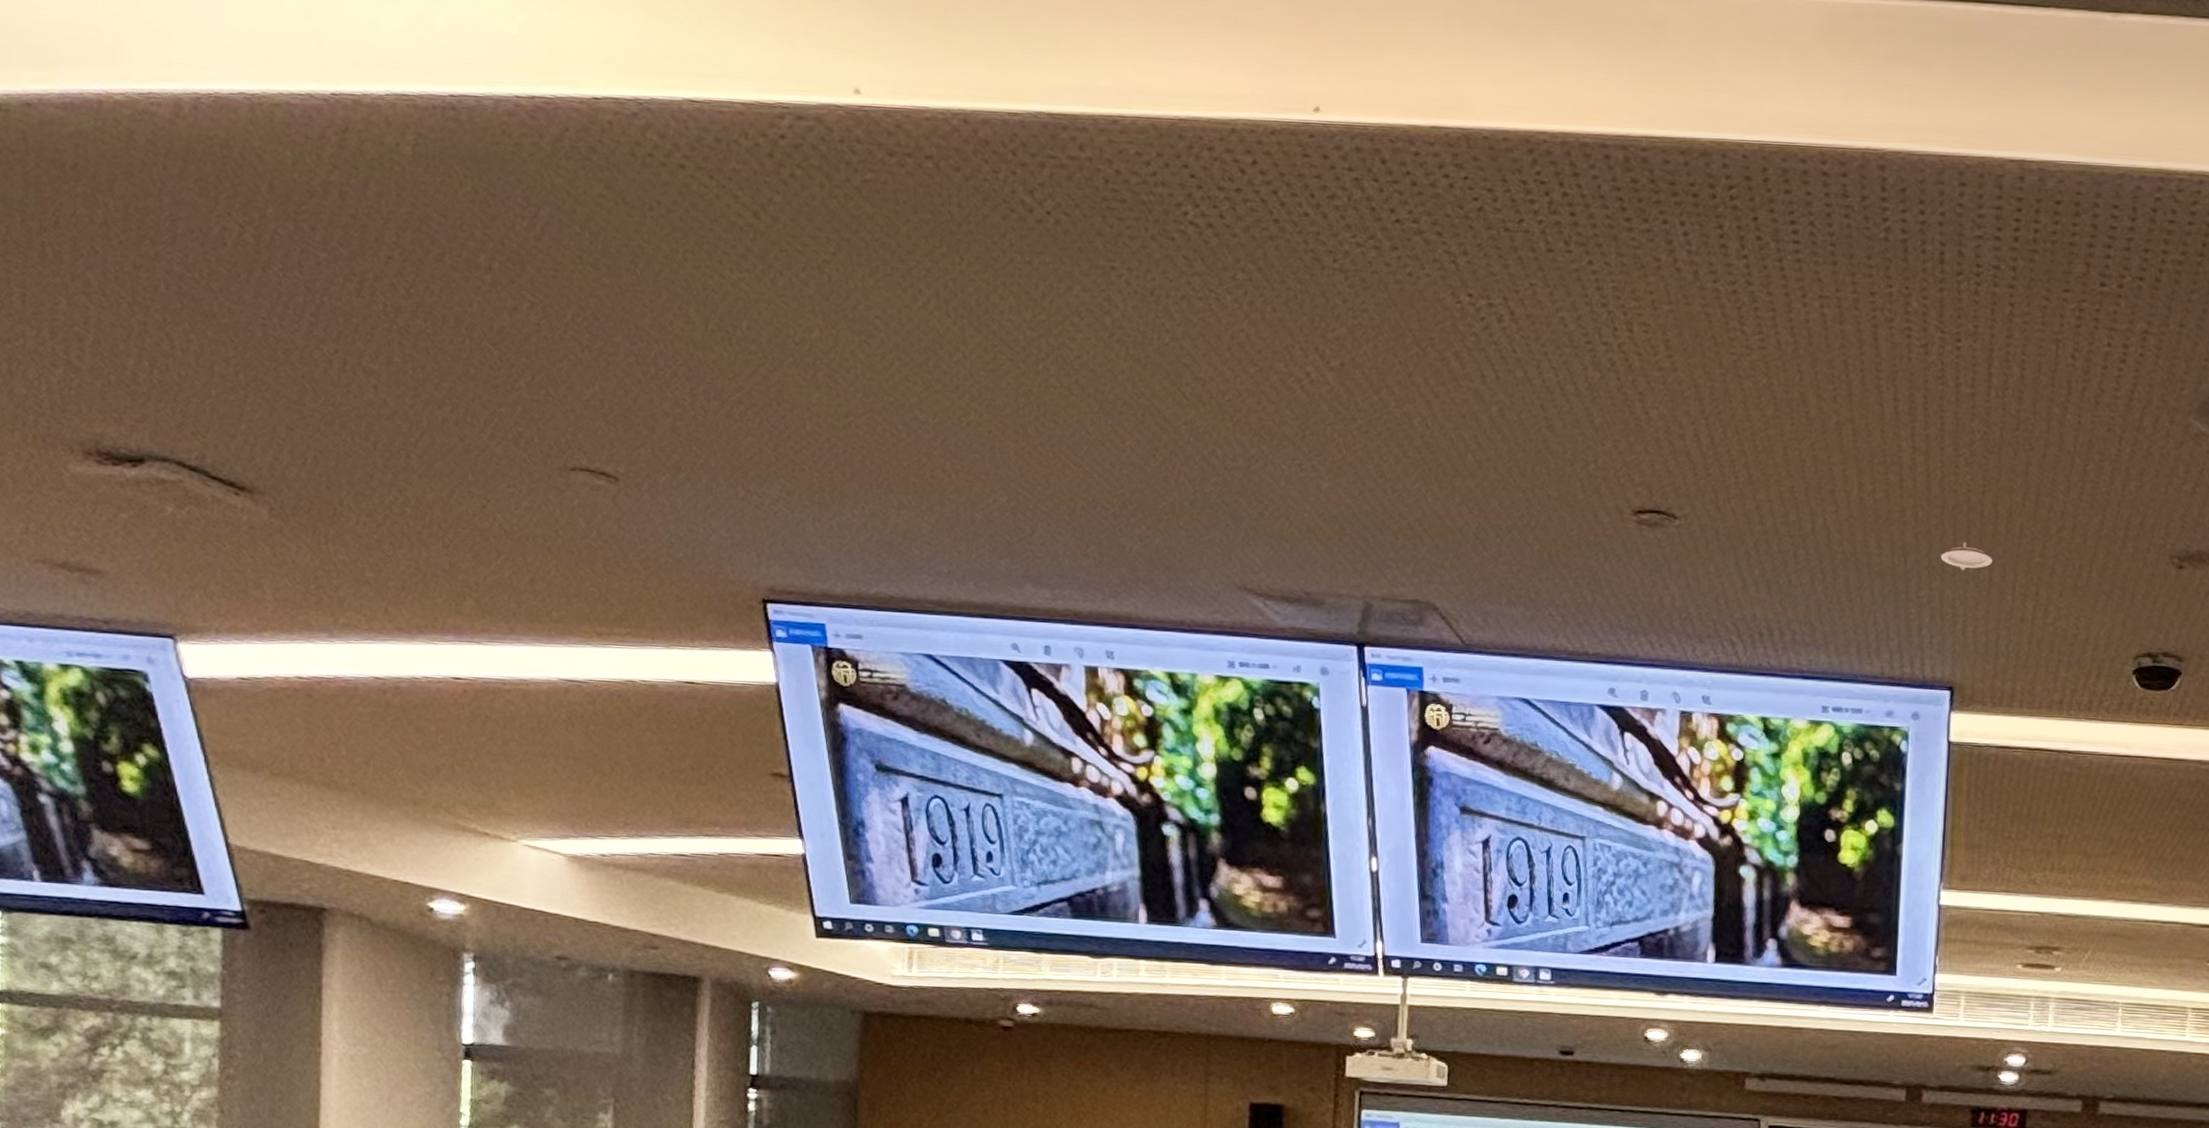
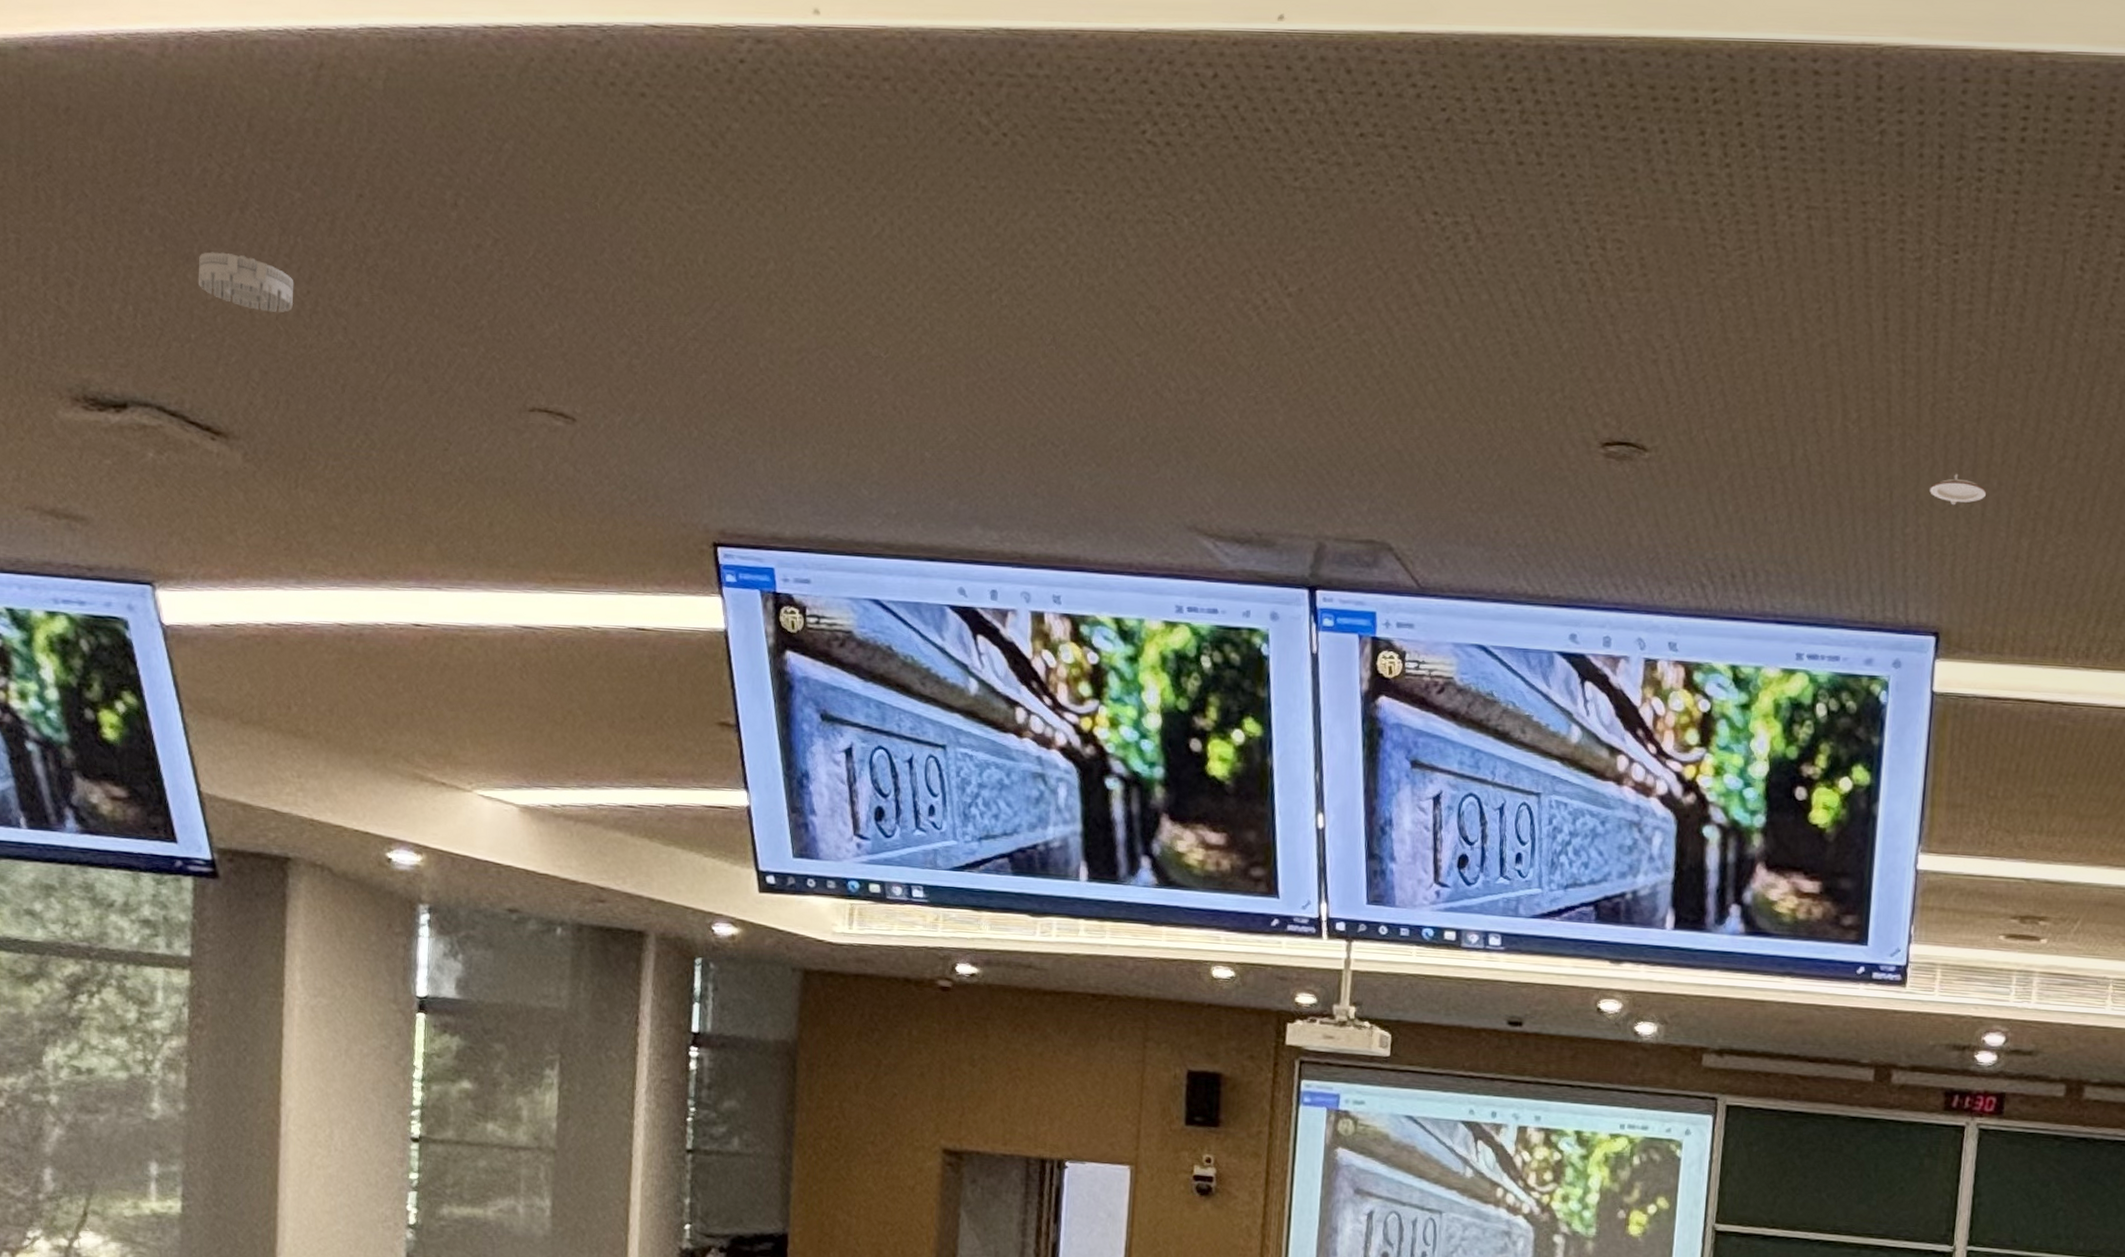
smoke detector: none [218,309,321,370] -> present [198,252,294,312]

